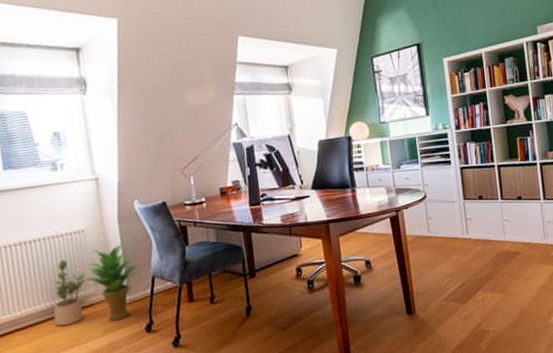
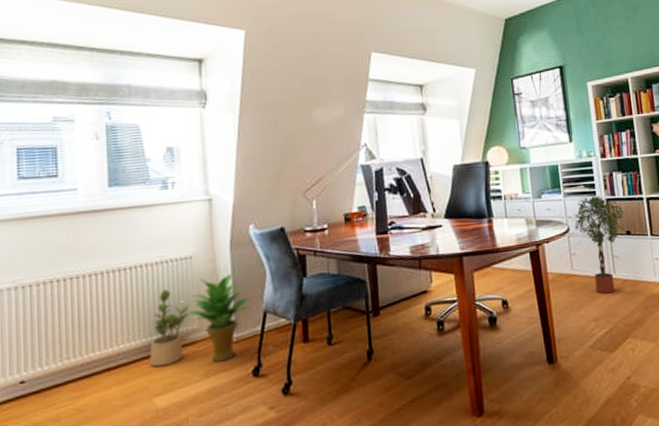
potted tree: none [430,164,477,253] -> present [574,195,624,294]

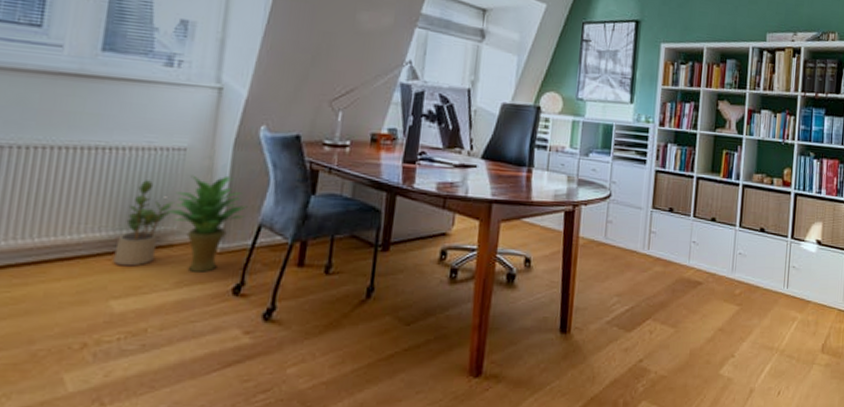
potted tree: present [574,195,624,294] -> none [616,163,671,270]

